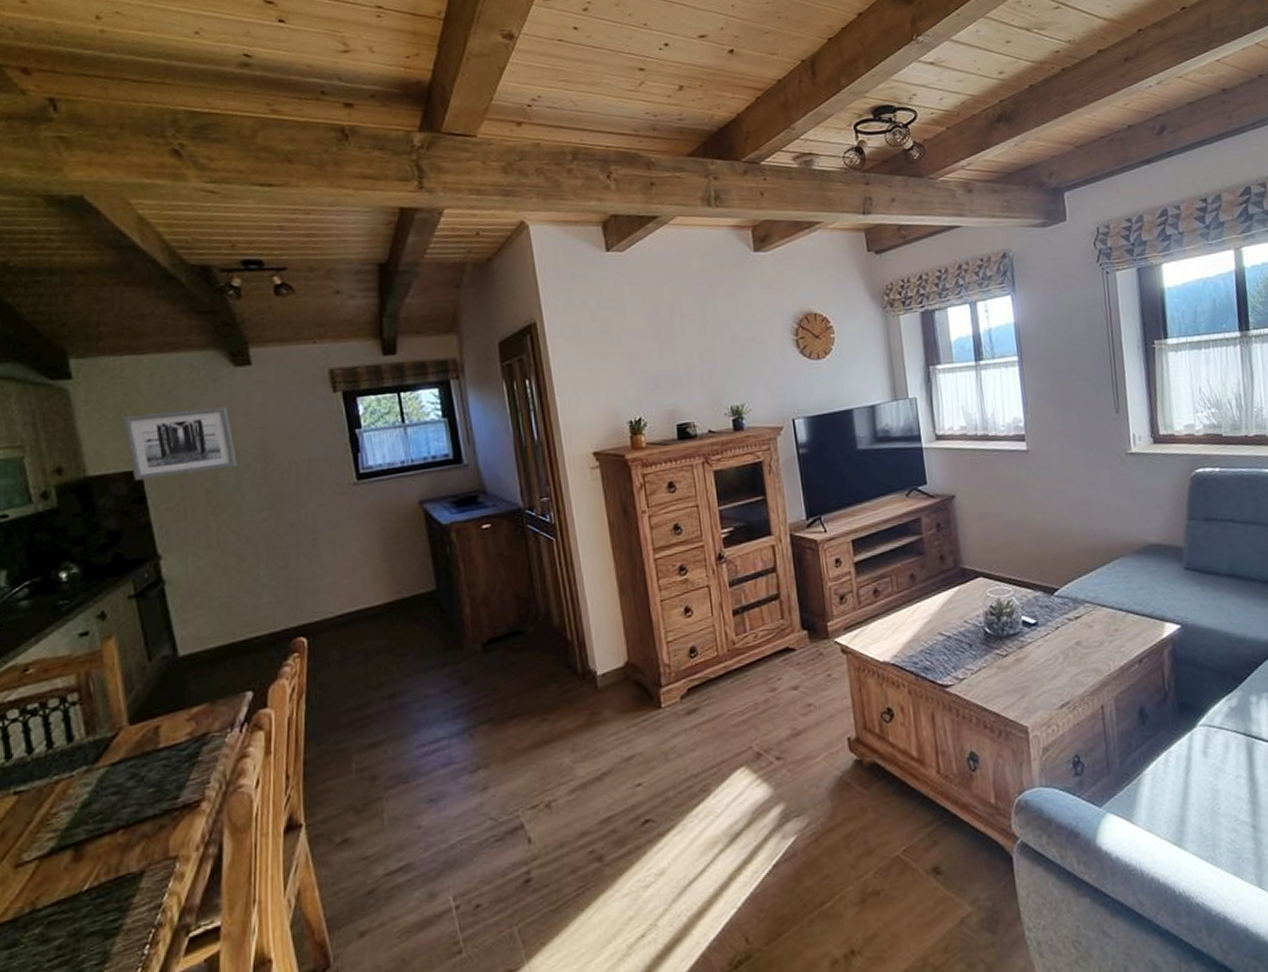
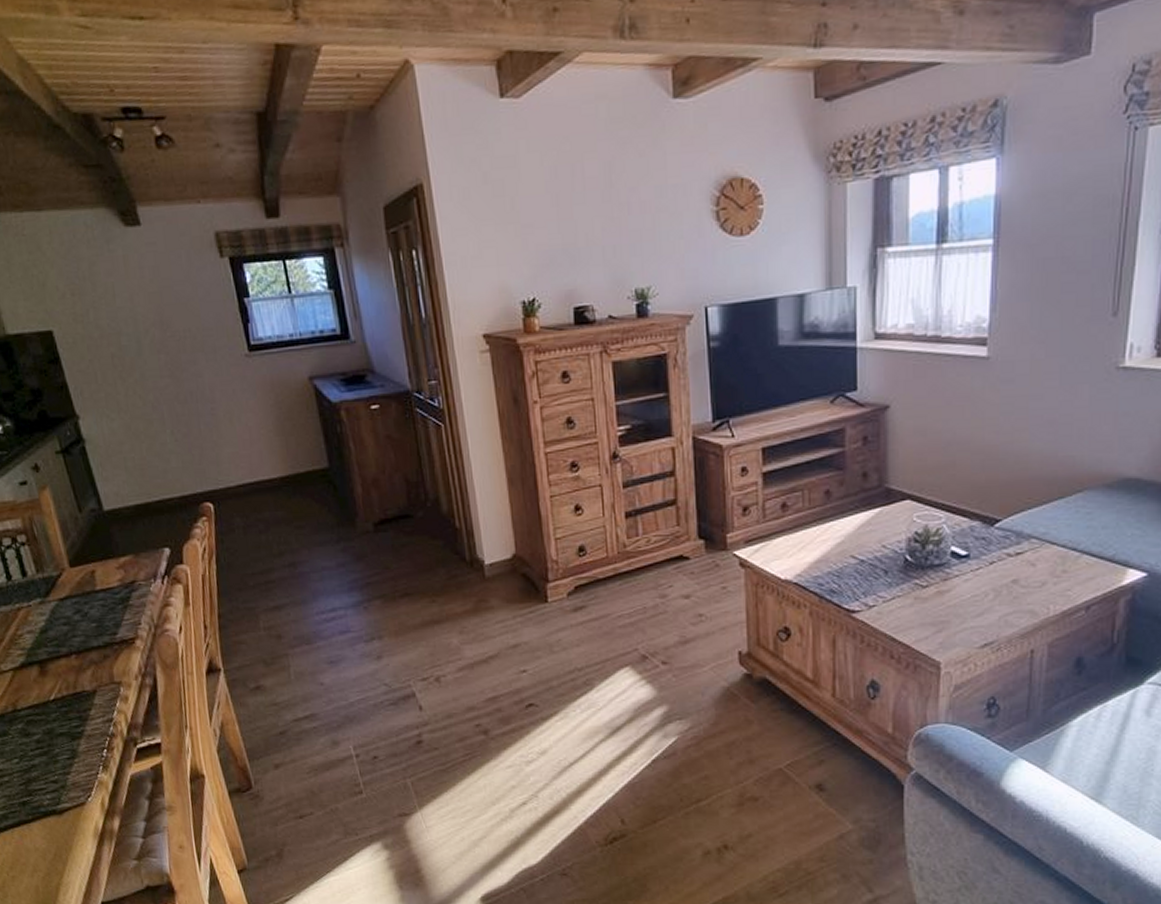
wall art: present [123,407,237,481] -> none [30,269,137,341]

